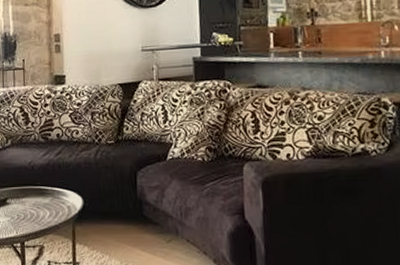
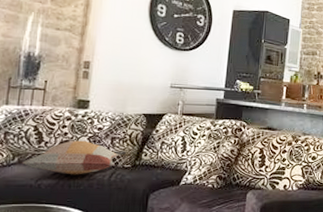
decorative pillow: none [14,118,107,155] -> present [21,140,126,175]

